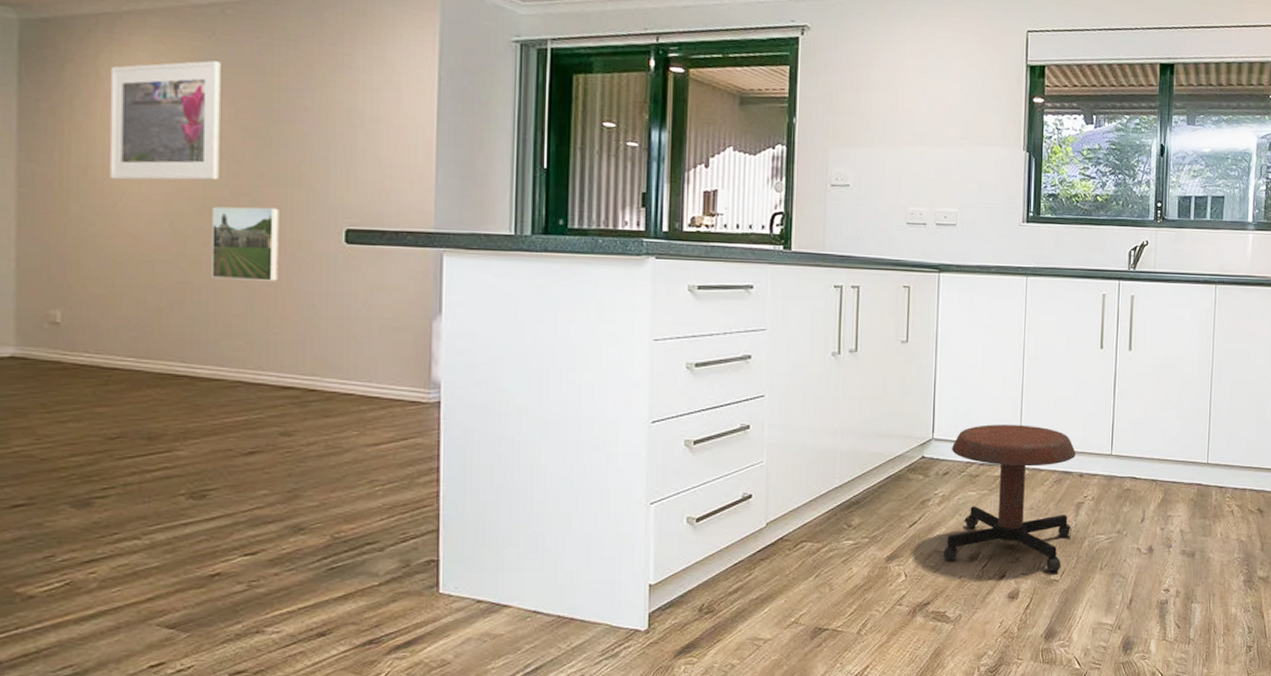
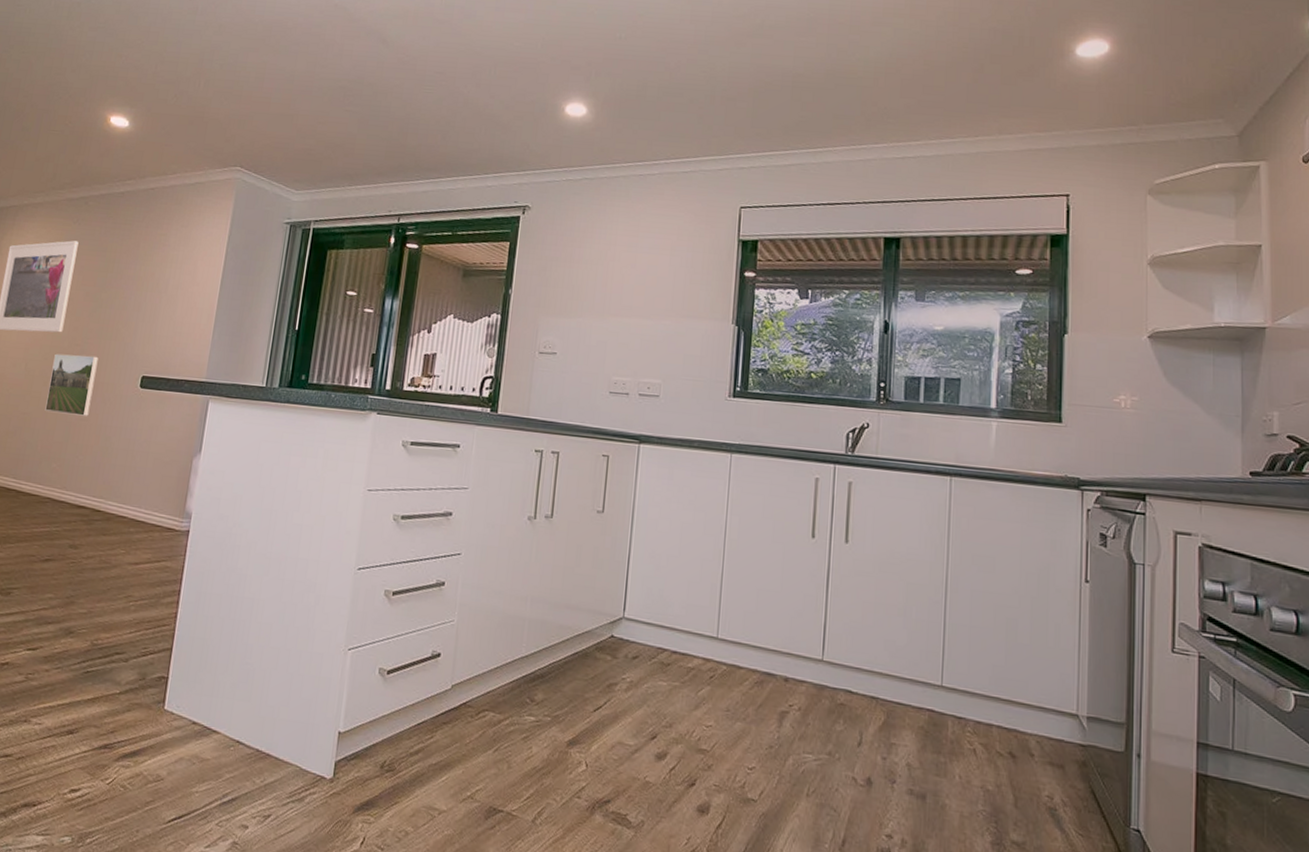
stool: present [943,425,1076,572] -> none [627,608,781,790]

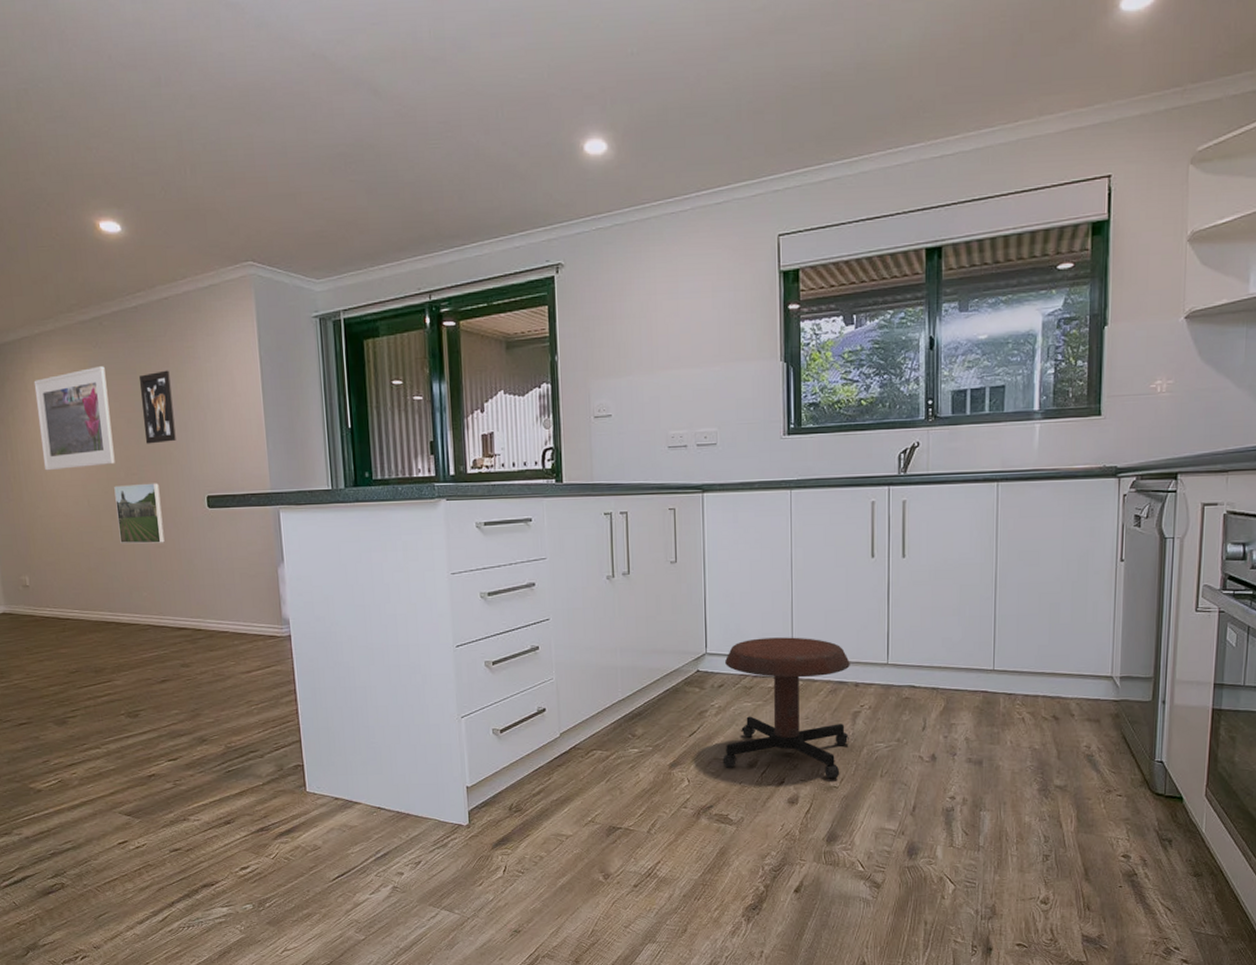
wall art: none [97,252,138,320] -> present [138,370,176,444]
stool: none [627,608,781,790] -> present [722,637,850,779]

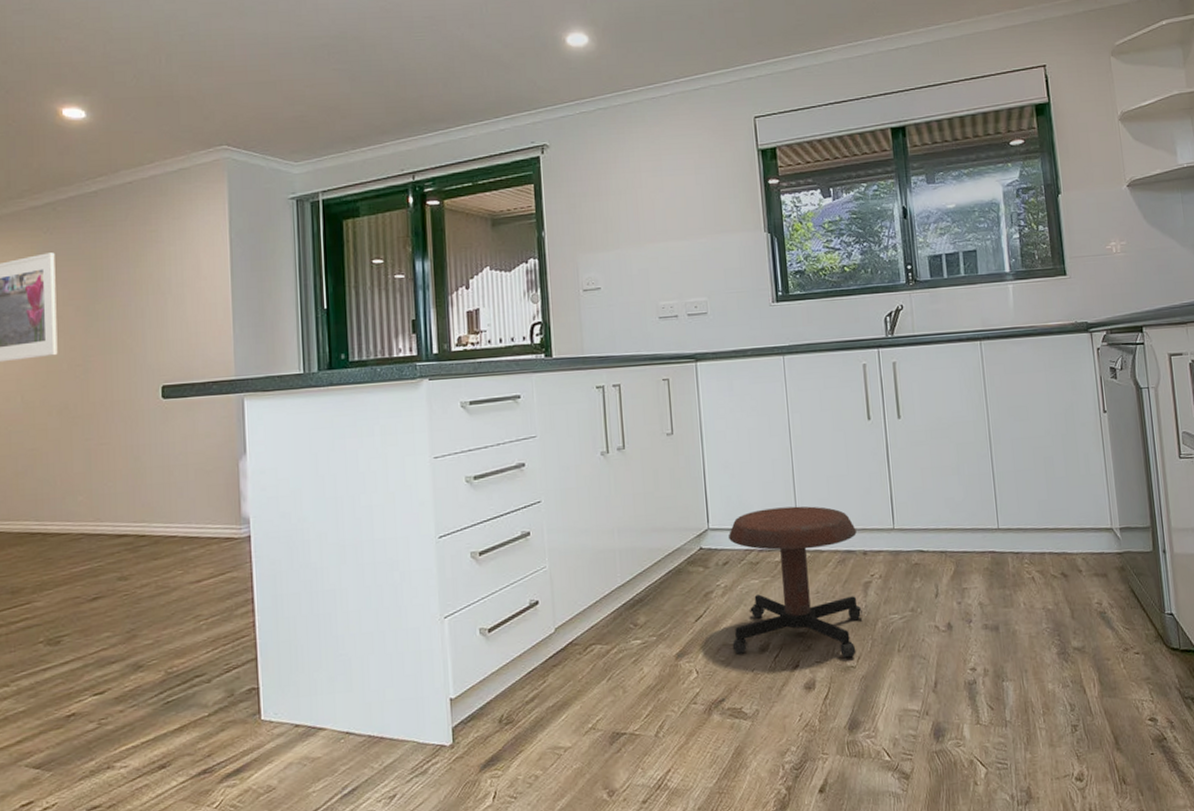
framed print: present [114,483,165,544] -> none [54,374,109,443]
wall art: present [138,370,176,444] -> none [93,255,131,333]

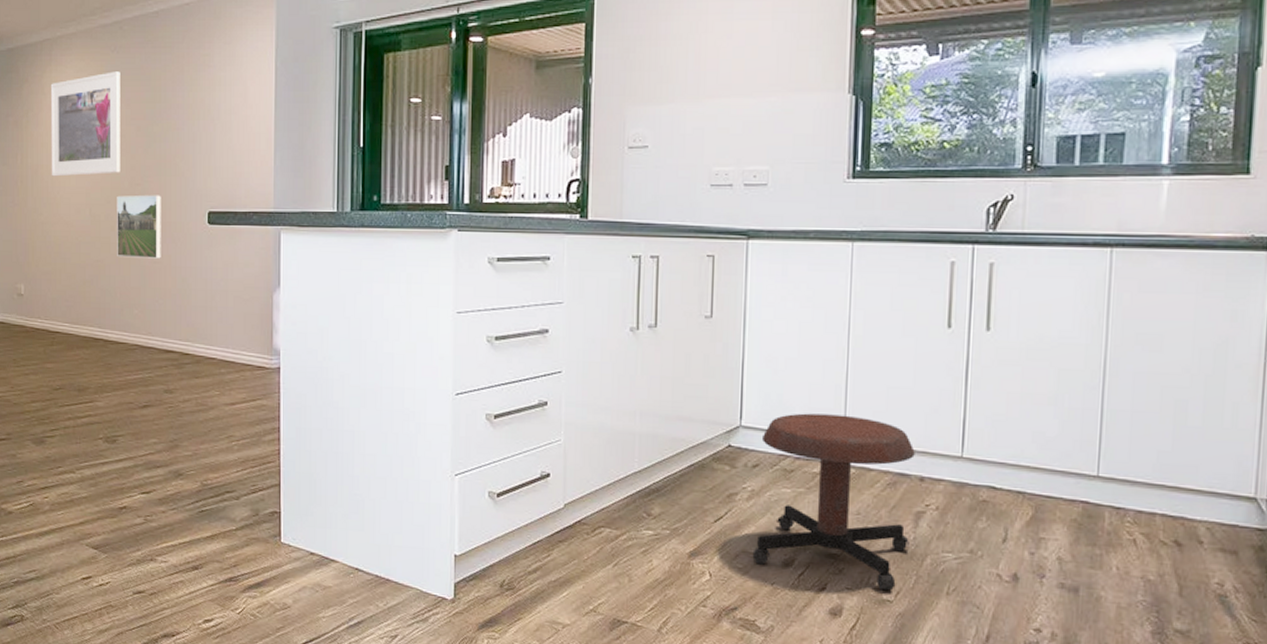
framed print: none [54,374,109,443] -> present [117,194,161,259]

